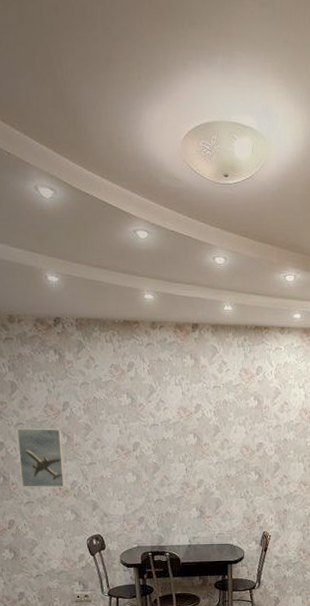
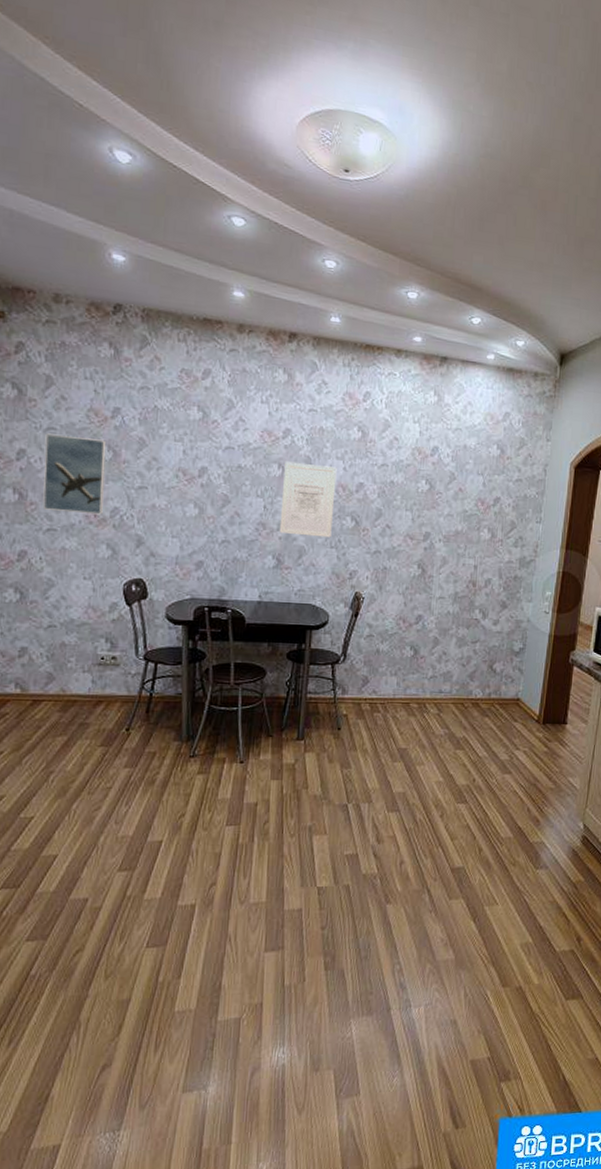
wall art: none [199,431,241,490] -> present [279,461,337,538]

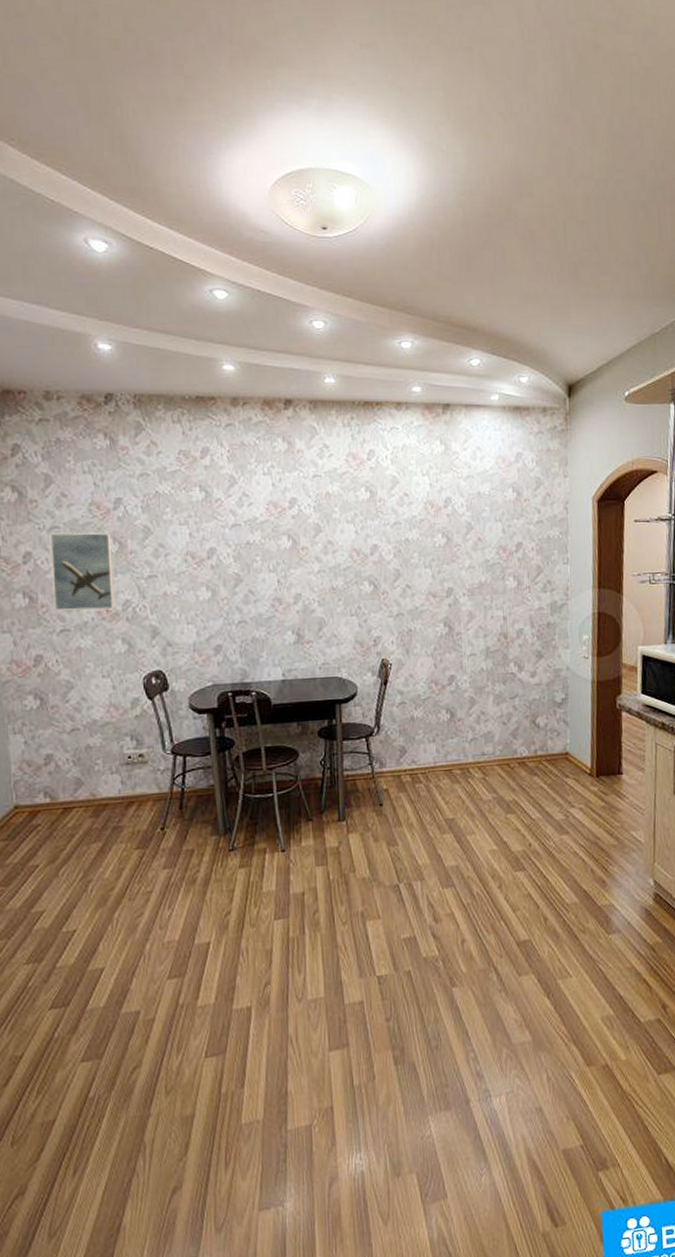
wall art: present [279,461,337,538] -> none [294,531,350,607]

